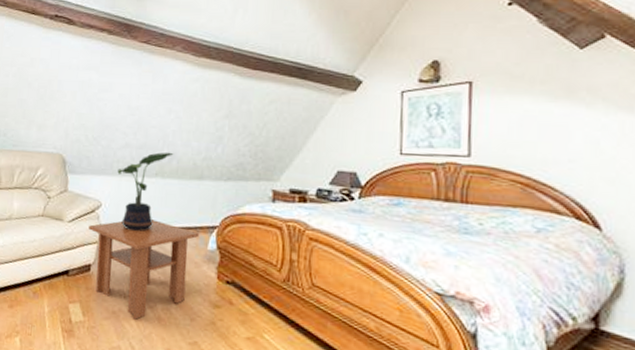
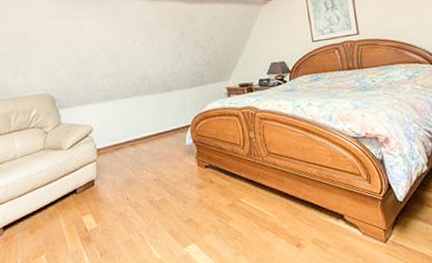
coffee table: present [89,220,200,320] -> none [86,131,178,215]
potted plant: present [117,152,174,232] -> none [101,74,145,144]

